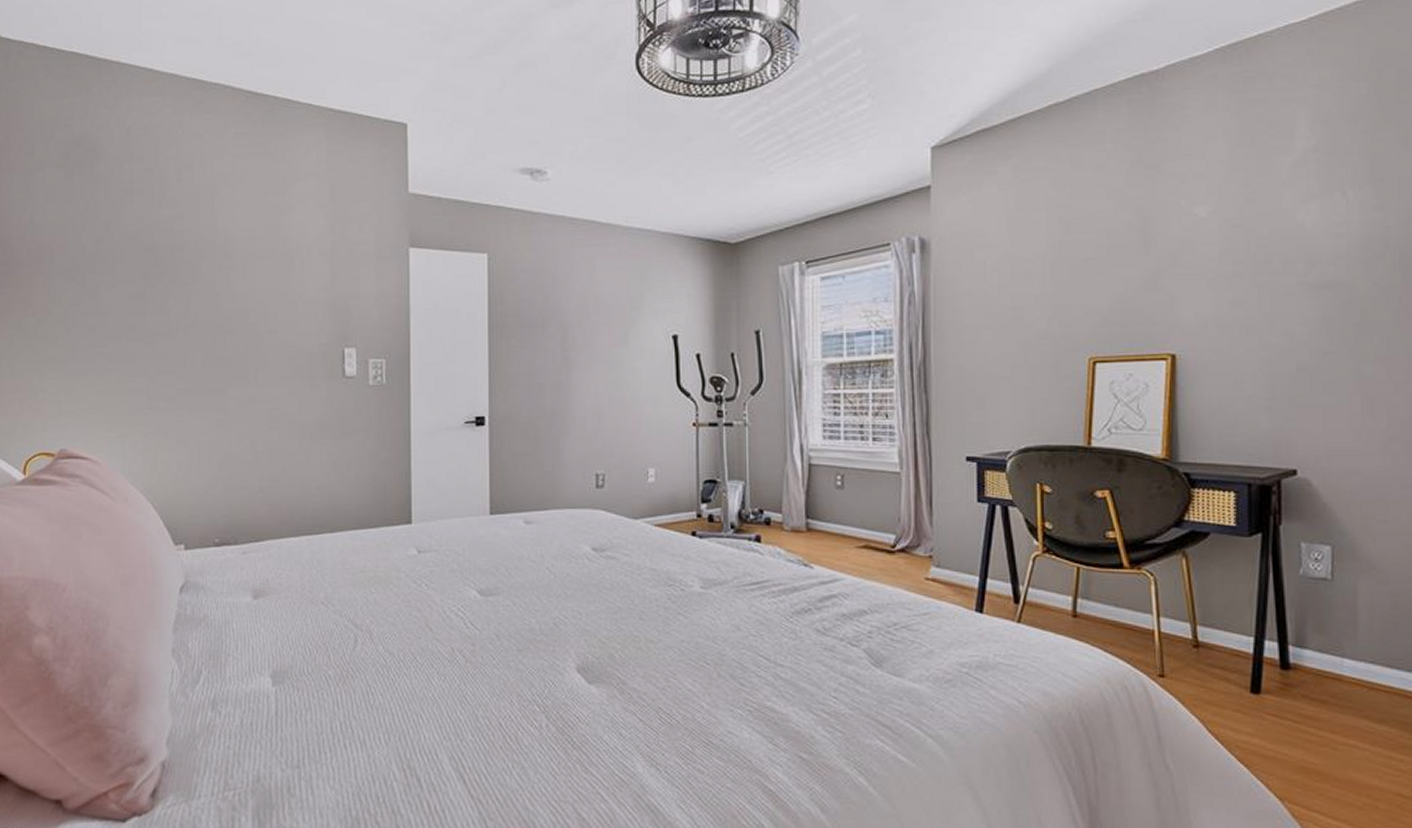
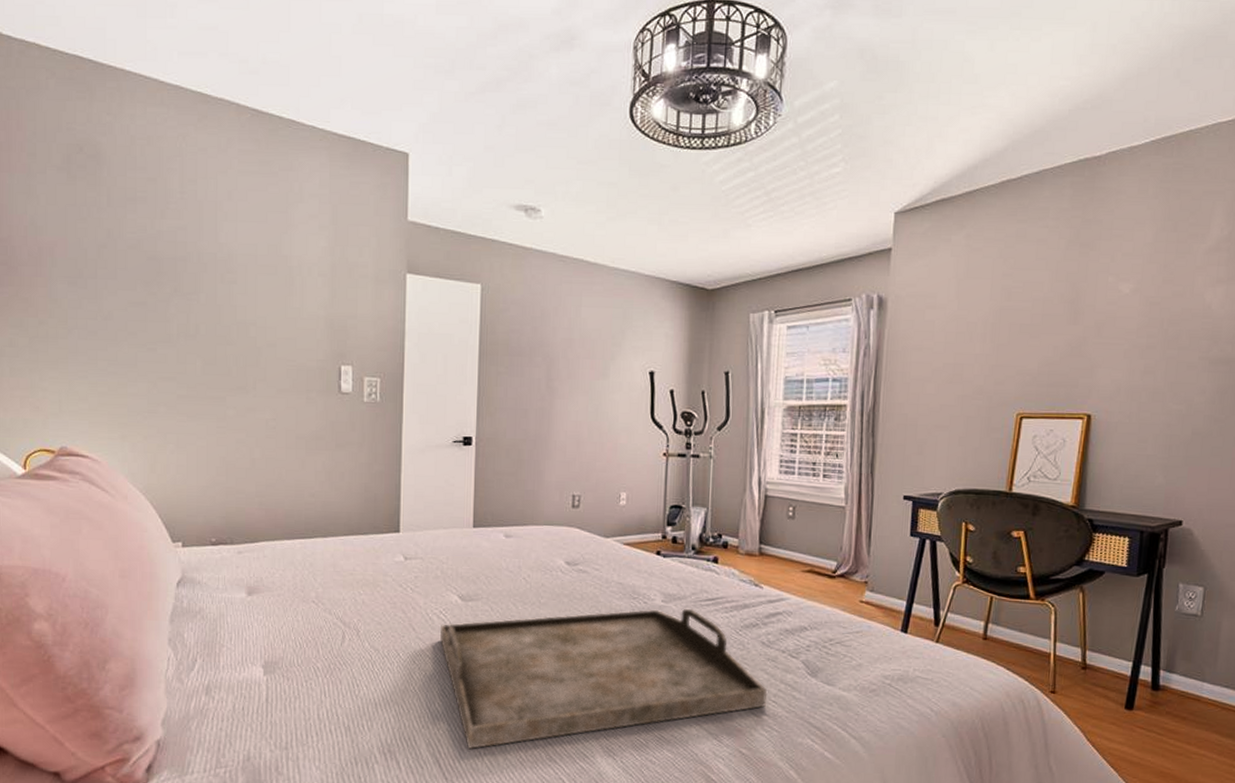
serving tray: none [459,594,827,763] -> present [440,608,768,750]

